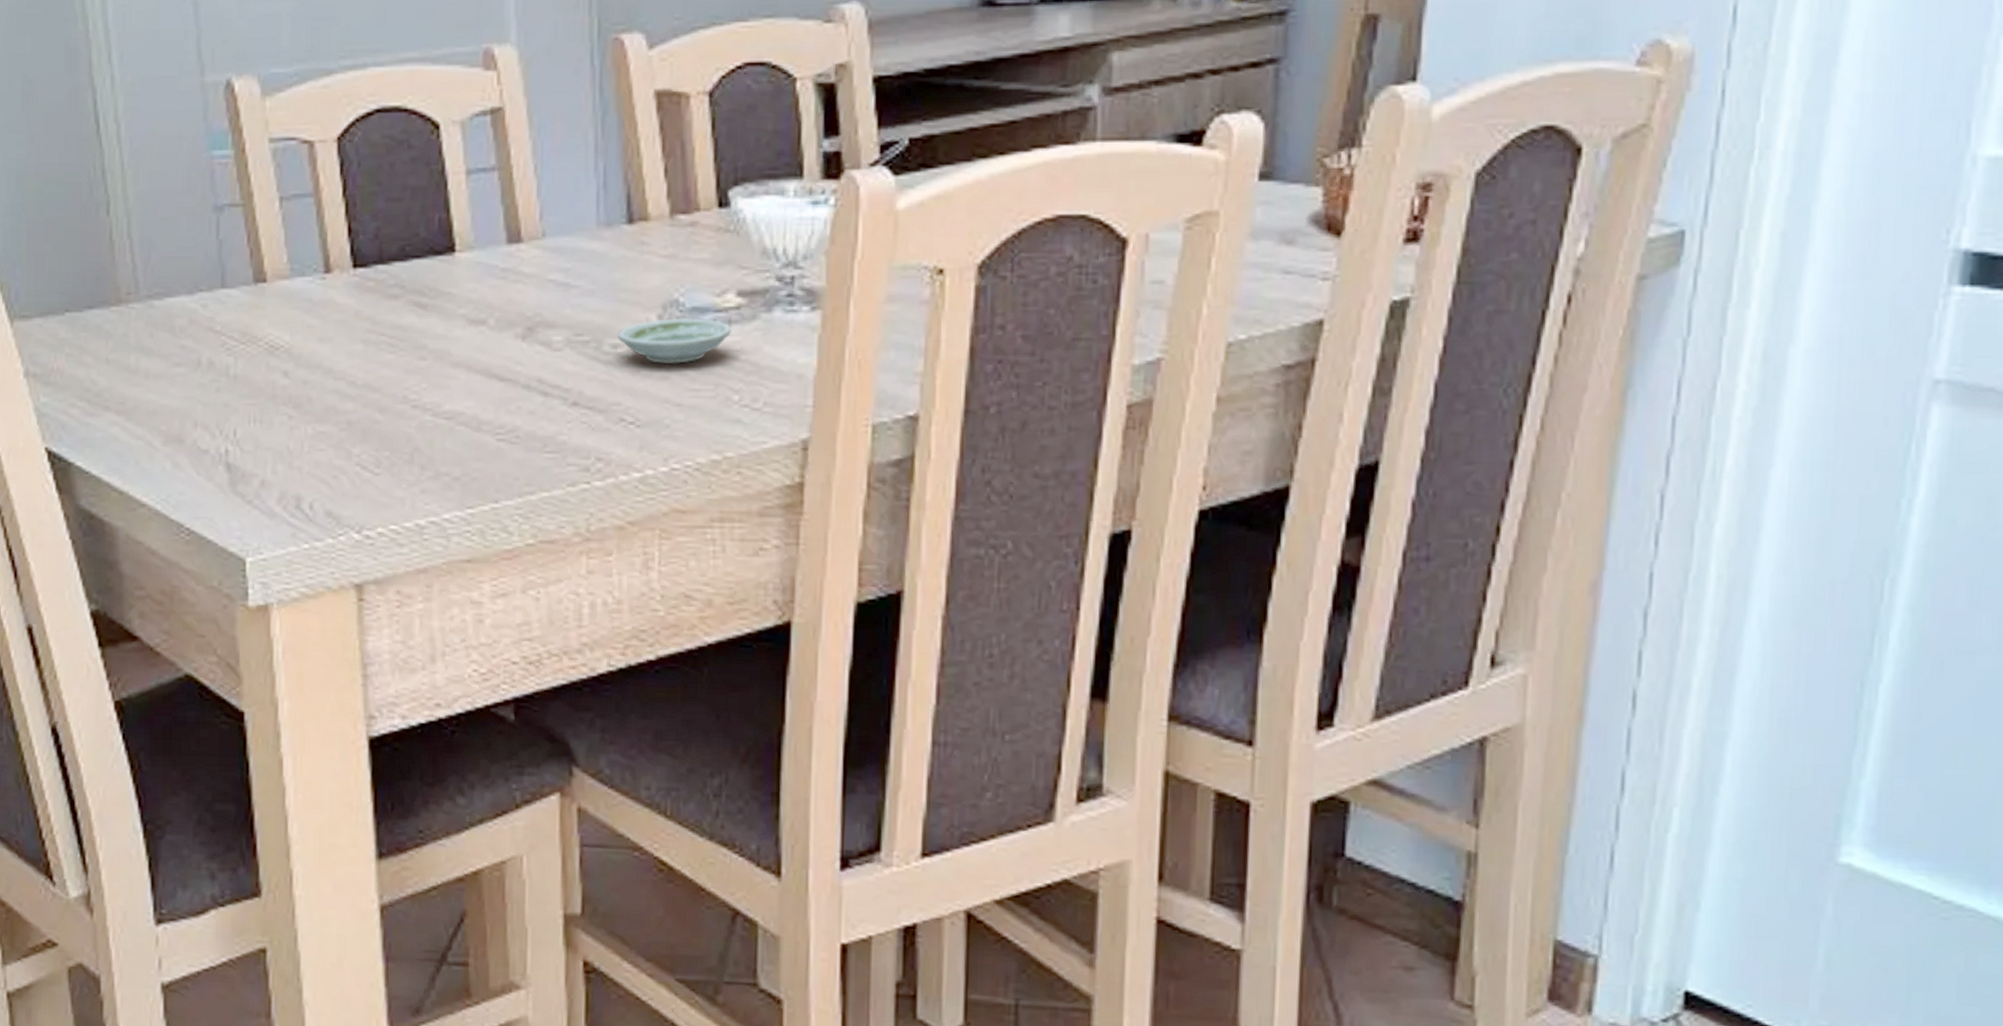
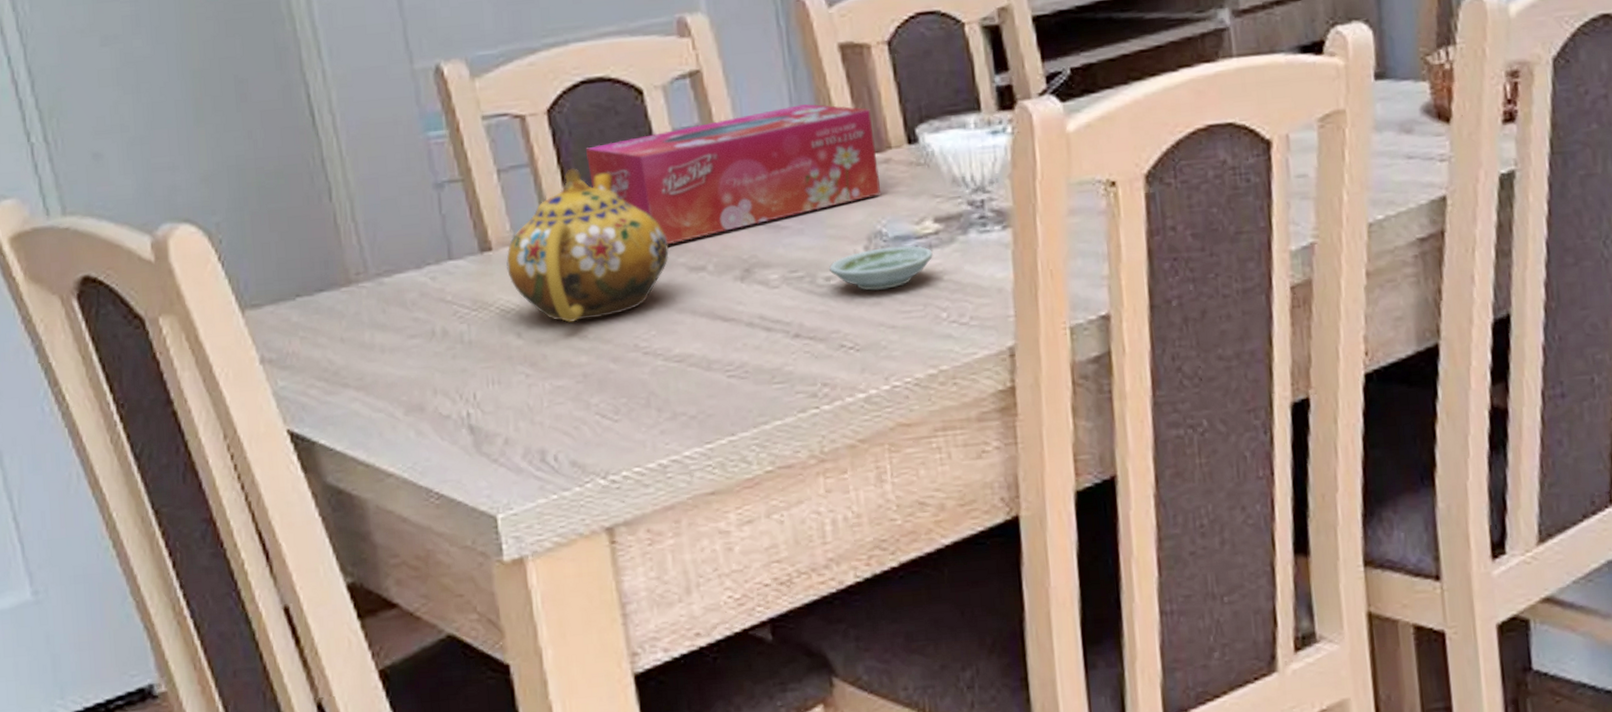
teapot: none [280,202,450,366] -> present [506,168,669,323]
tissue box: none [373,153,684,294] -> present [585,103,882,245]

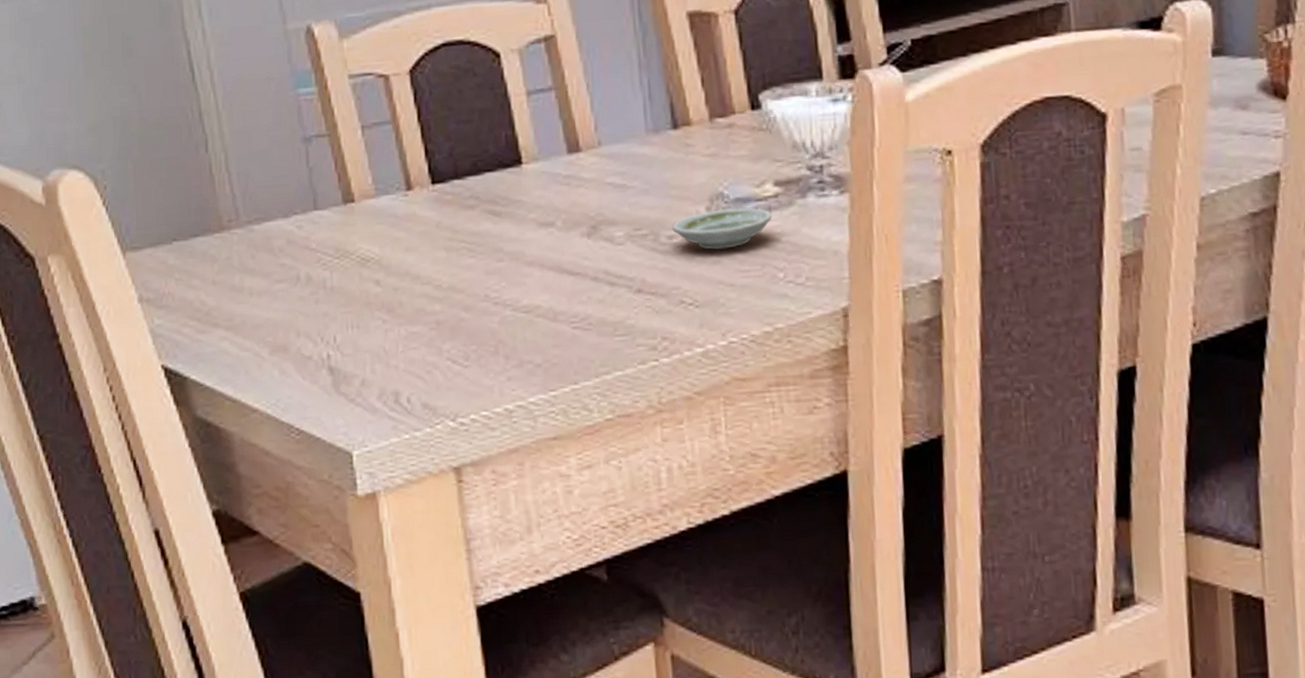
teapot: present [506,168,669,323] -> none [368,126,520,272]
tissue box: present [585,103,882,245] -> none [444,69,724,201]

